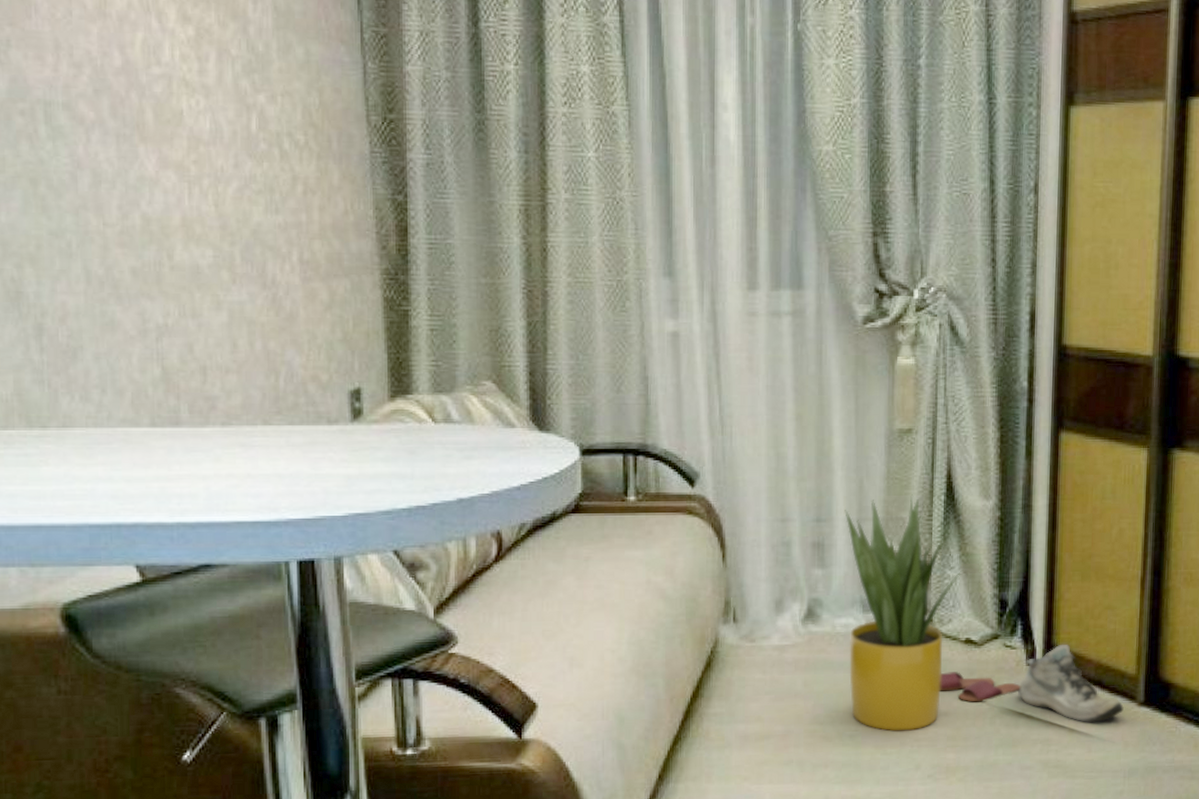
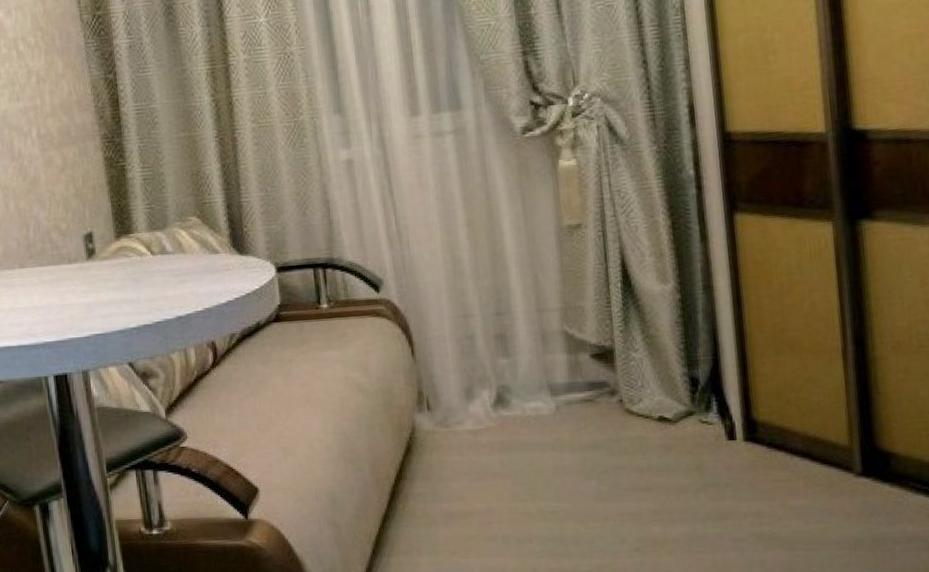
planter: present [845,494,964,731] -> none [523,284,649,507]
slippers: present [940,672,1020,702] -> none [637,448,723,477]
shoe: present [1017,644,1124,723] -> none [719,417,840,495]

